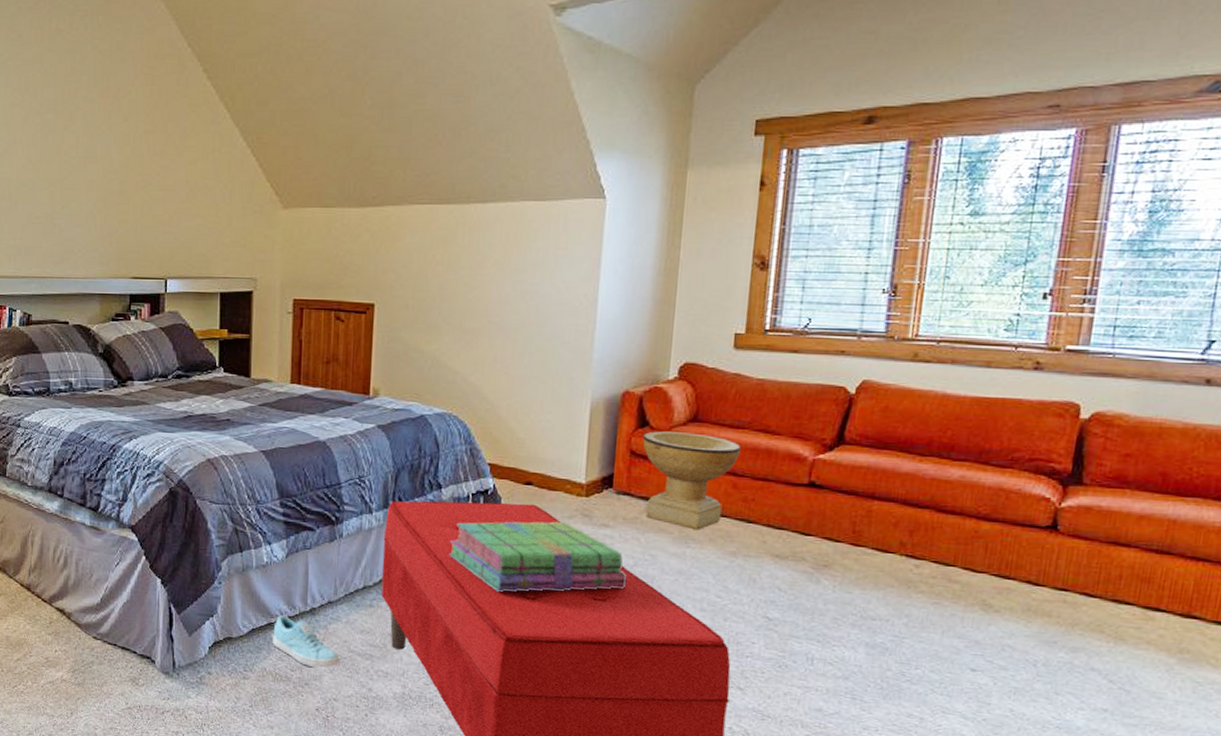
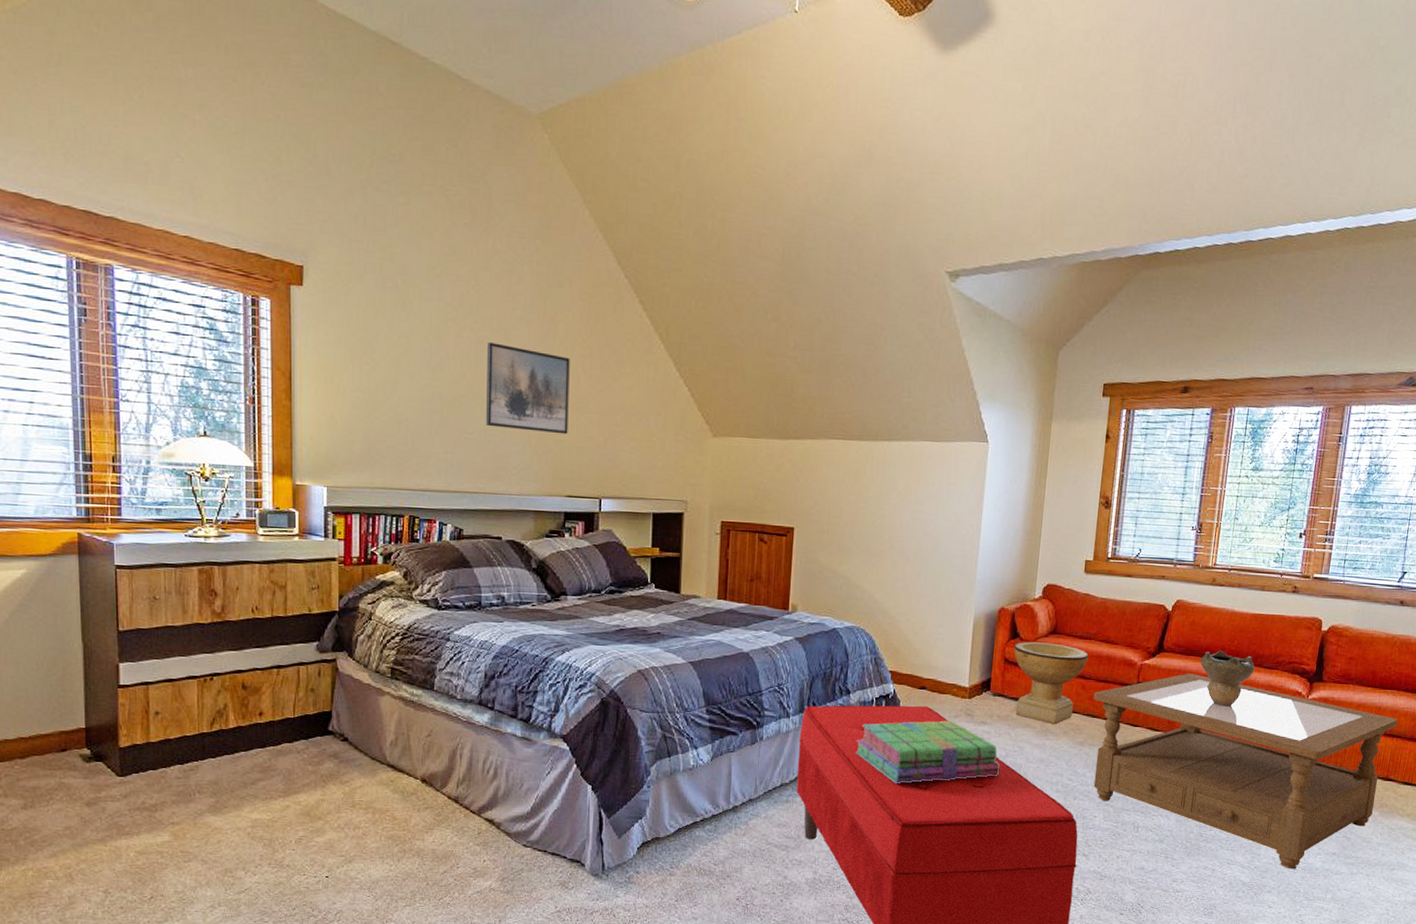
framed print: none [52,125,134,214] -> present [486,343,570,435]
sneaker: present [273,615,340,669] -> none [698,814,759,861]
coffee table: none [748,471,1205,727] -> present [1093,673,1398,870]
decorative bowl: none [896,443,979,515] -> present [1200,650,1255,707]

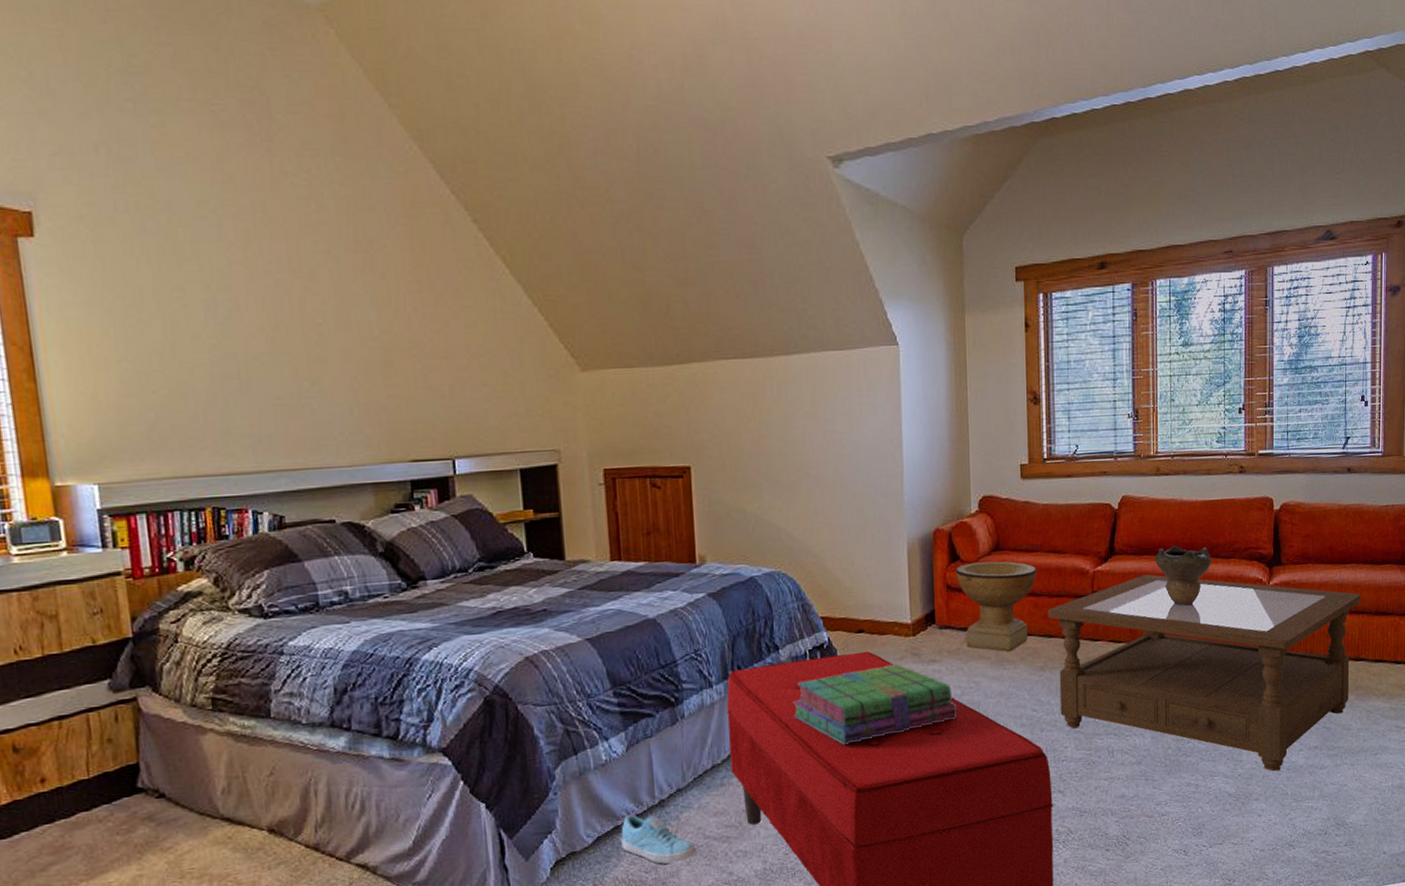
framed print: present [486,343,570,435] -> none [288,285,403,388]
sneaker: none [698,814,759,861] -> present [621,815,697,864]

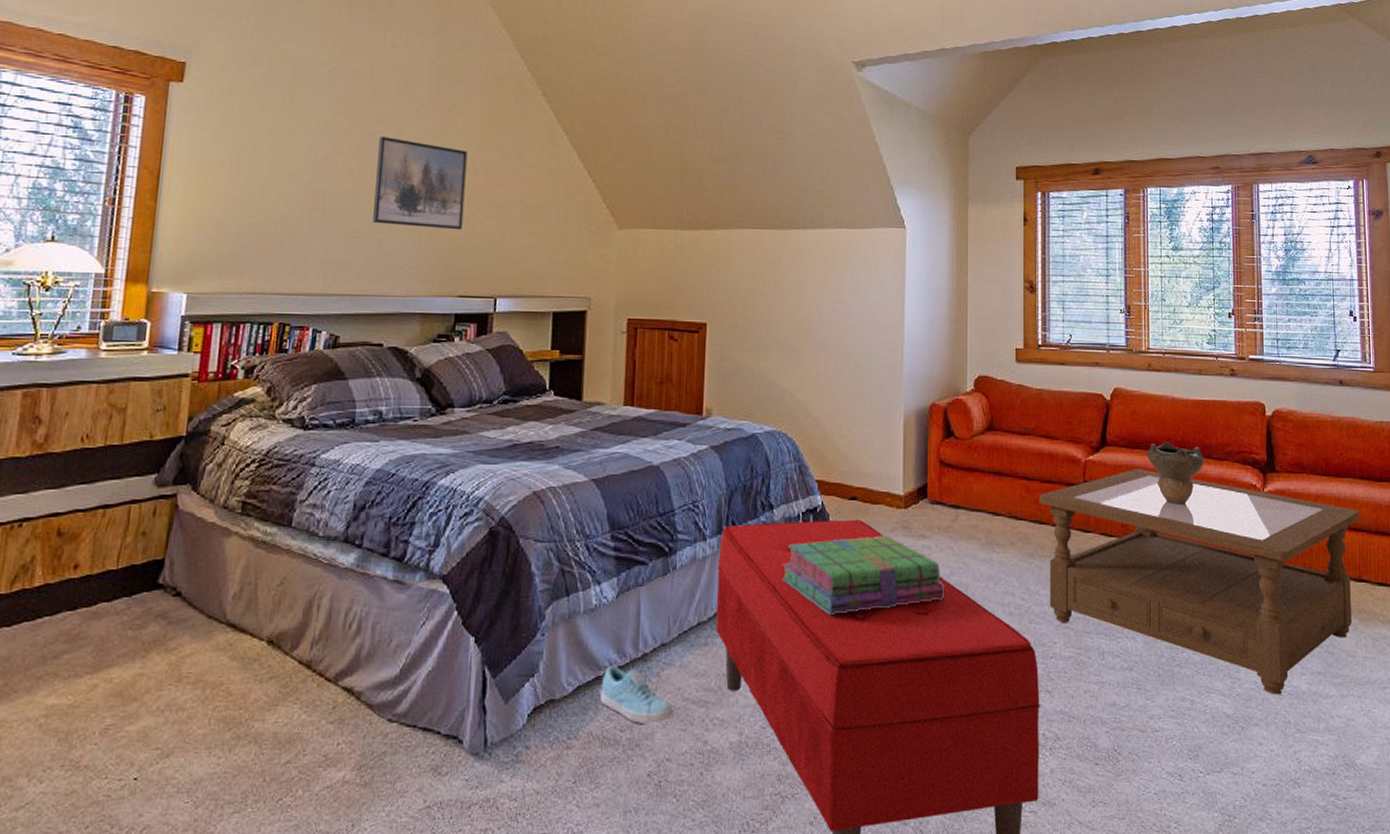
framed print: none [288,285,403,388] -> present [373,137,468,230]
decorative bowl: present [955,561,1037,652] -> none [949,441,1030,535]

